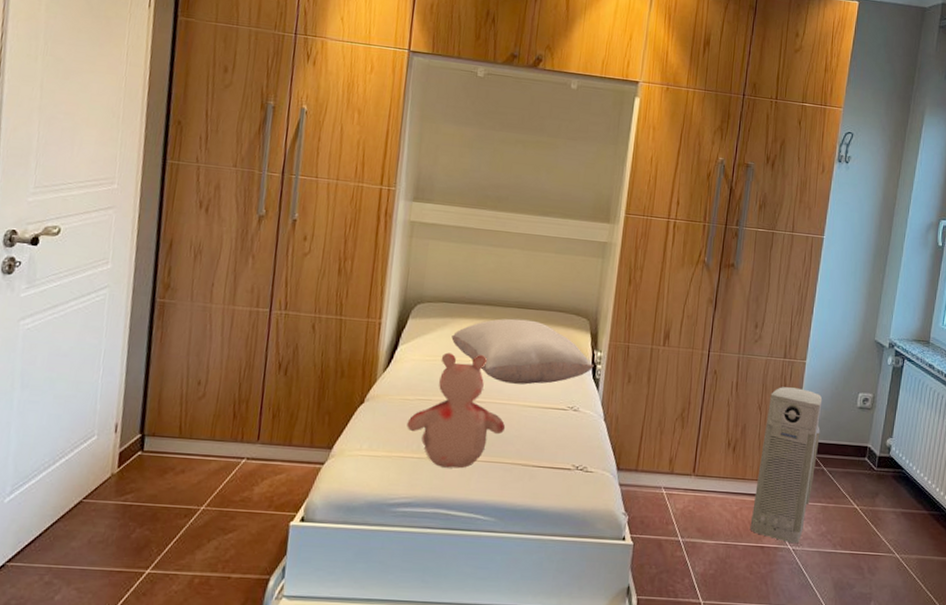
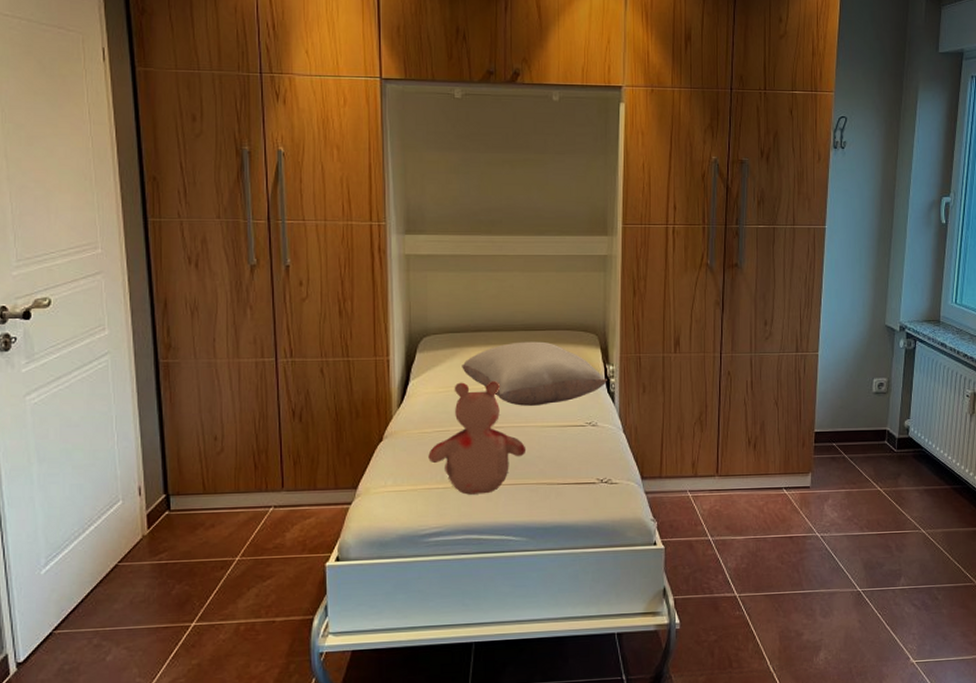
air purifier: present [750,387,823,544] -> none [777,380,838,531]

